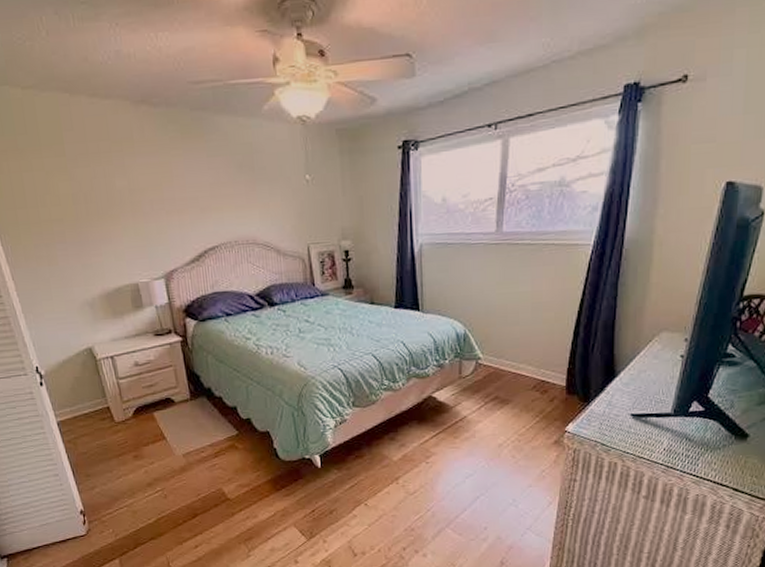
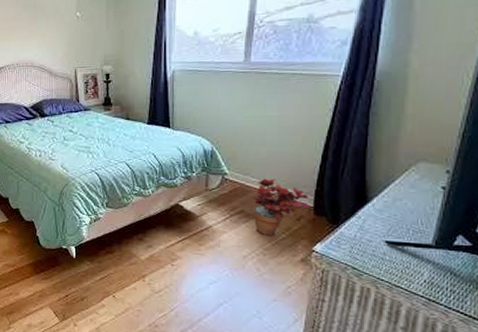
potted plant: none [507,359,561,421] -> present [253,178,309,236]

